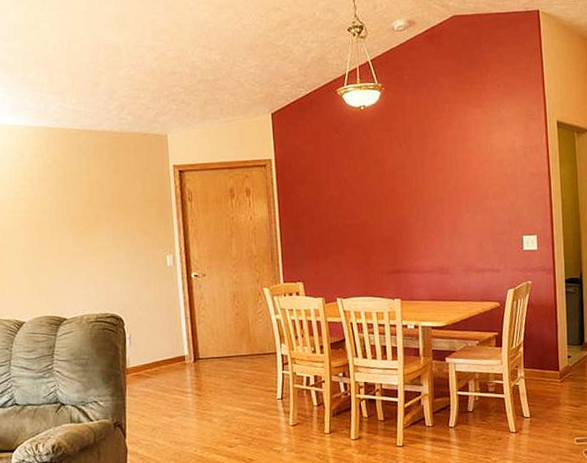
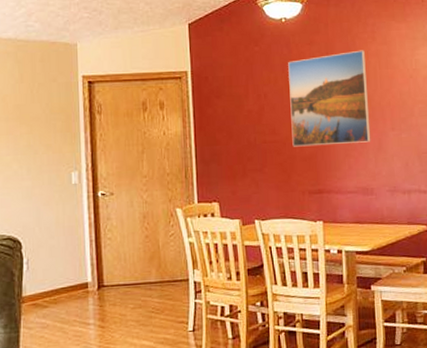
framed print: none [367,135,447,230] -> present [288,50,371,147]

